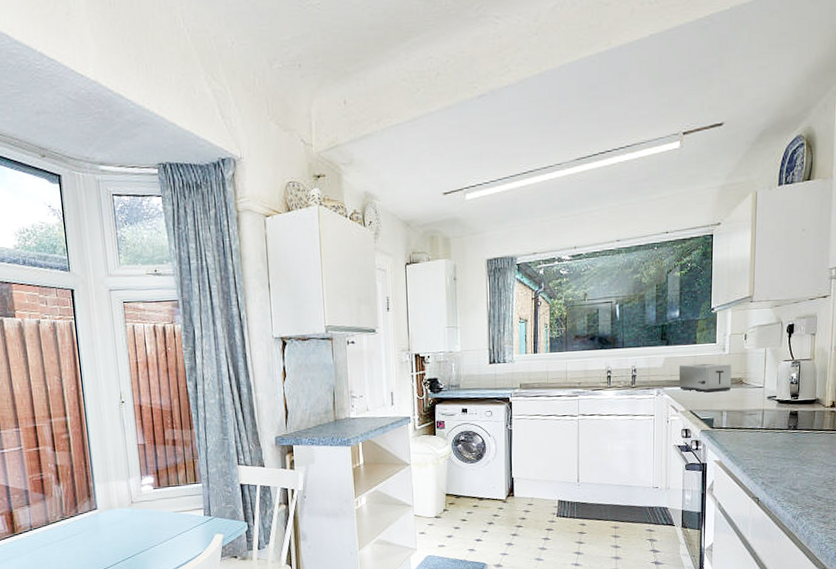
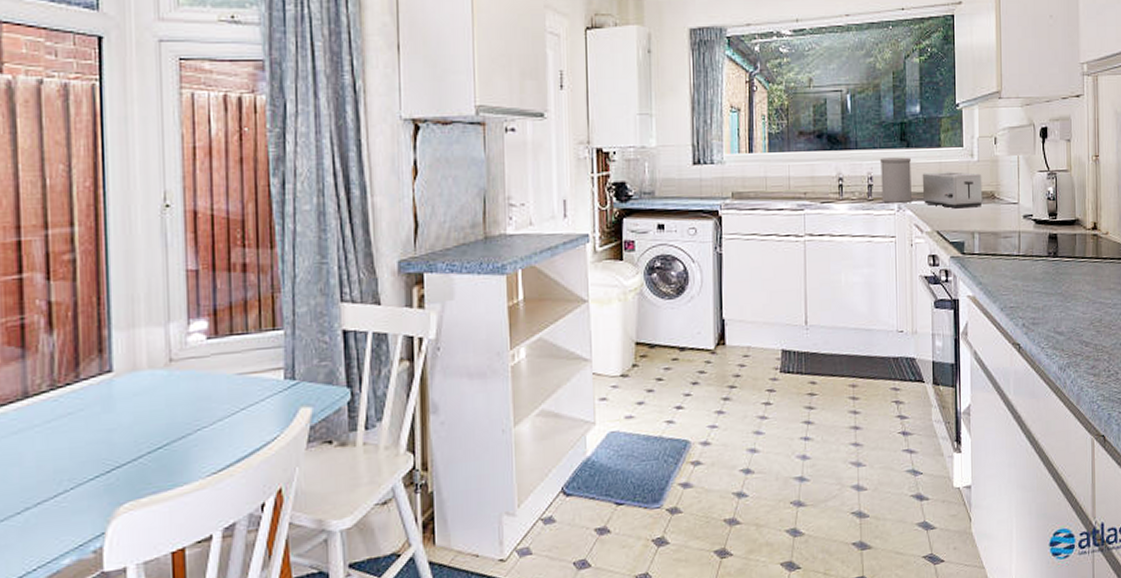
canister: none [642,352,669,389] -> present [879,157,912,203]

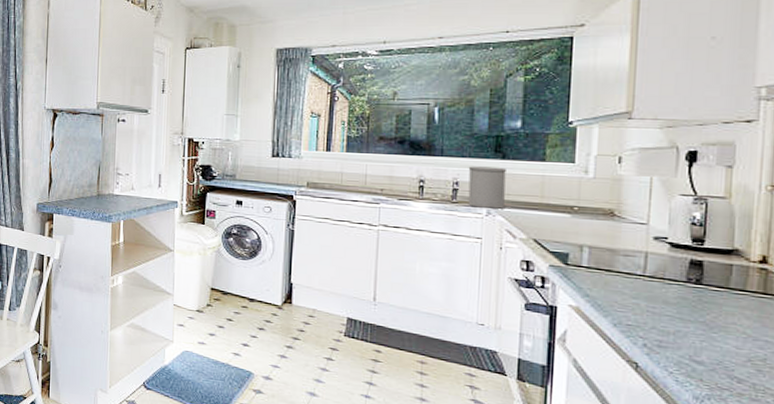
toaster: present [922,171,983,209] -> none [518,184,598,223]

